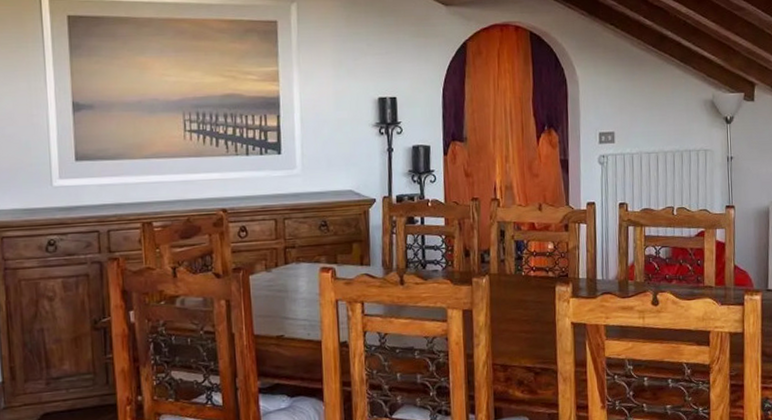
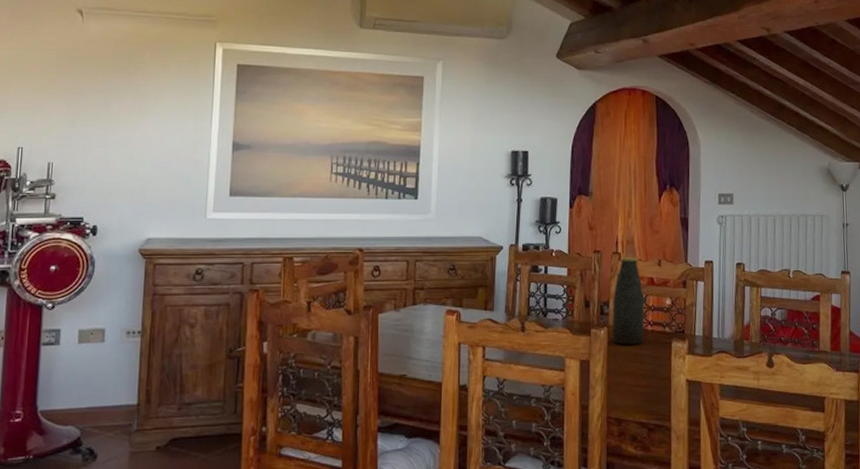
bottle: none [493,203,527,292] -> present [612,257,645,345]

